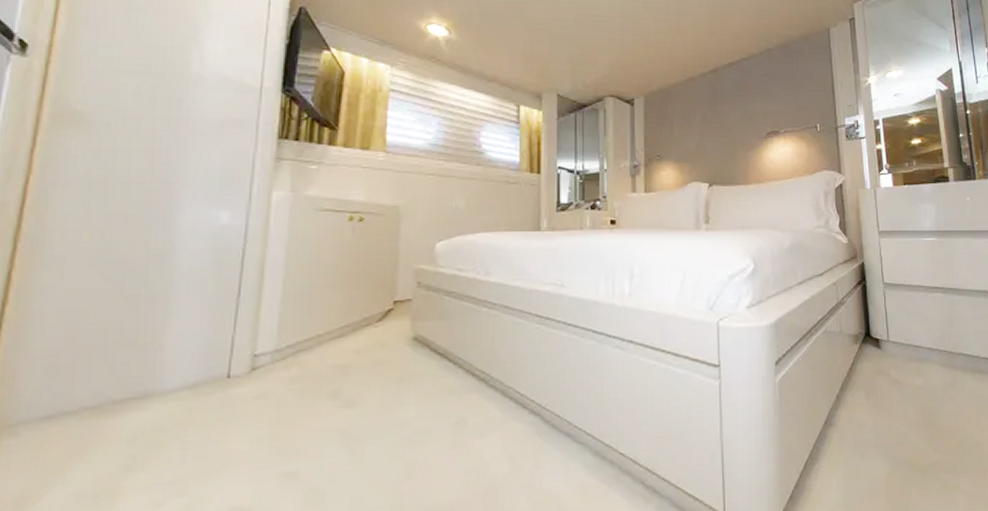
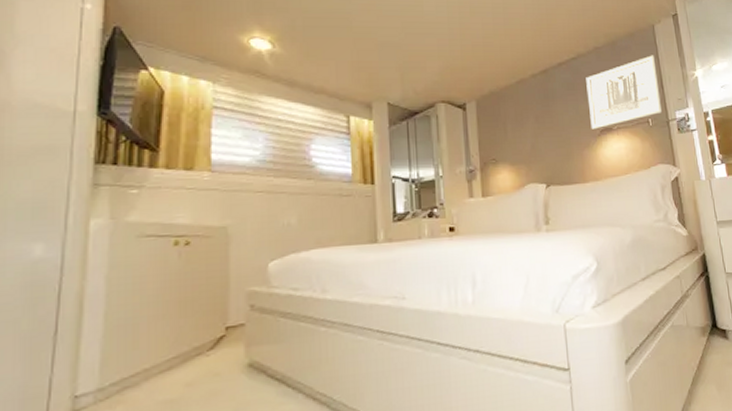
wall art: none [756,59,832,132] -> present [586,55,663,130]

